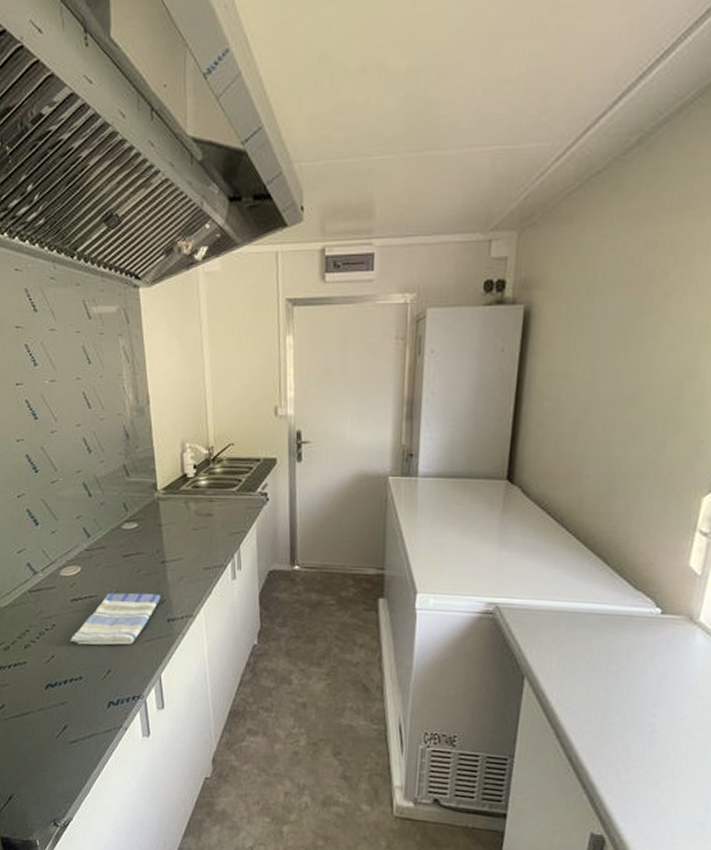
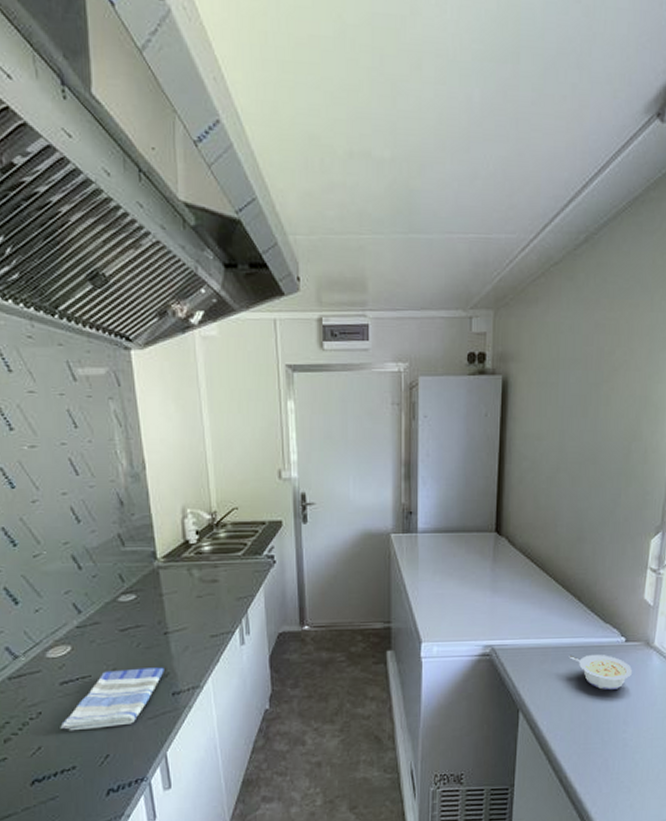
legume: none [588,622,669,667] -> present [569,655,633,690]

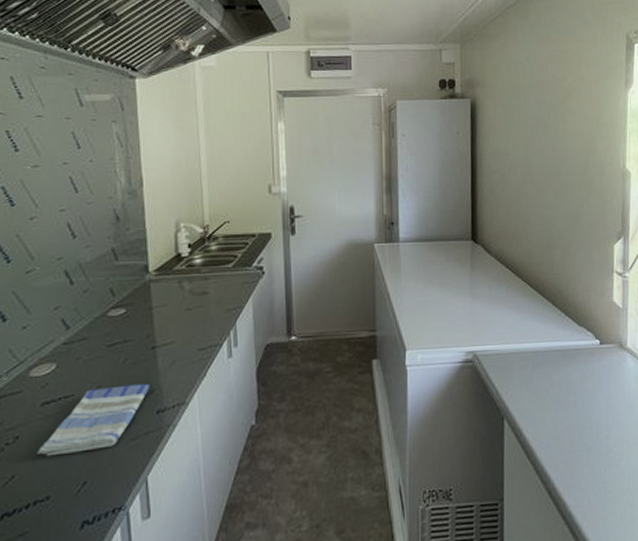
legume: present [569,655,633,690] -> none [548,358,610,394]

